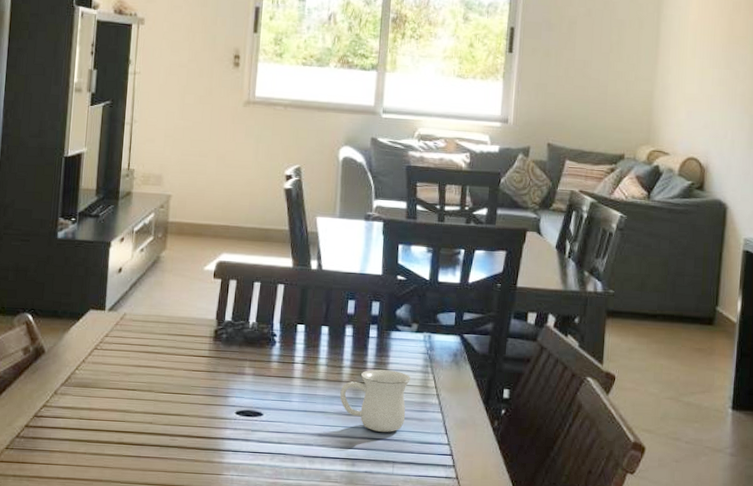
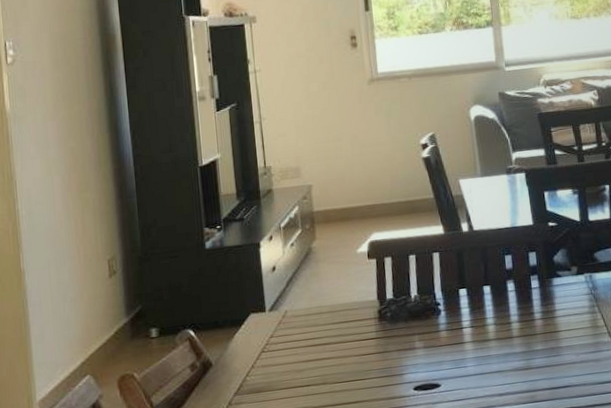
mug: present [340,369,411,432] -> none [513,316,582,381]

